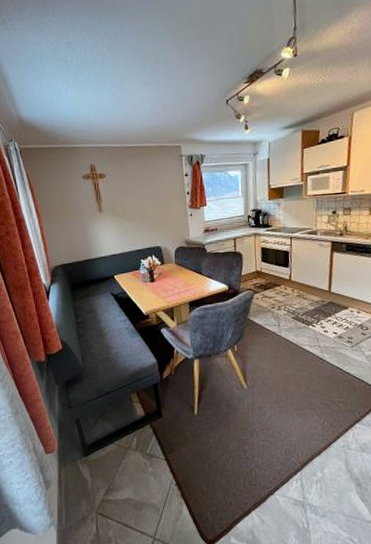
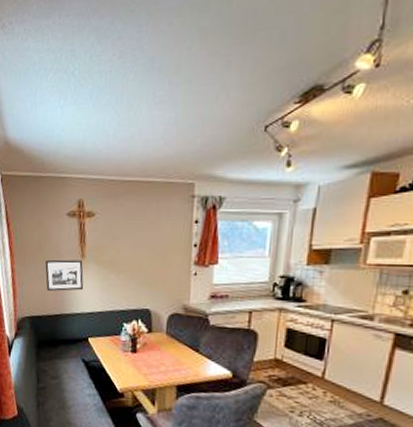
picture frame: none [69,213,105,241] -> present [45,259,84,291]

